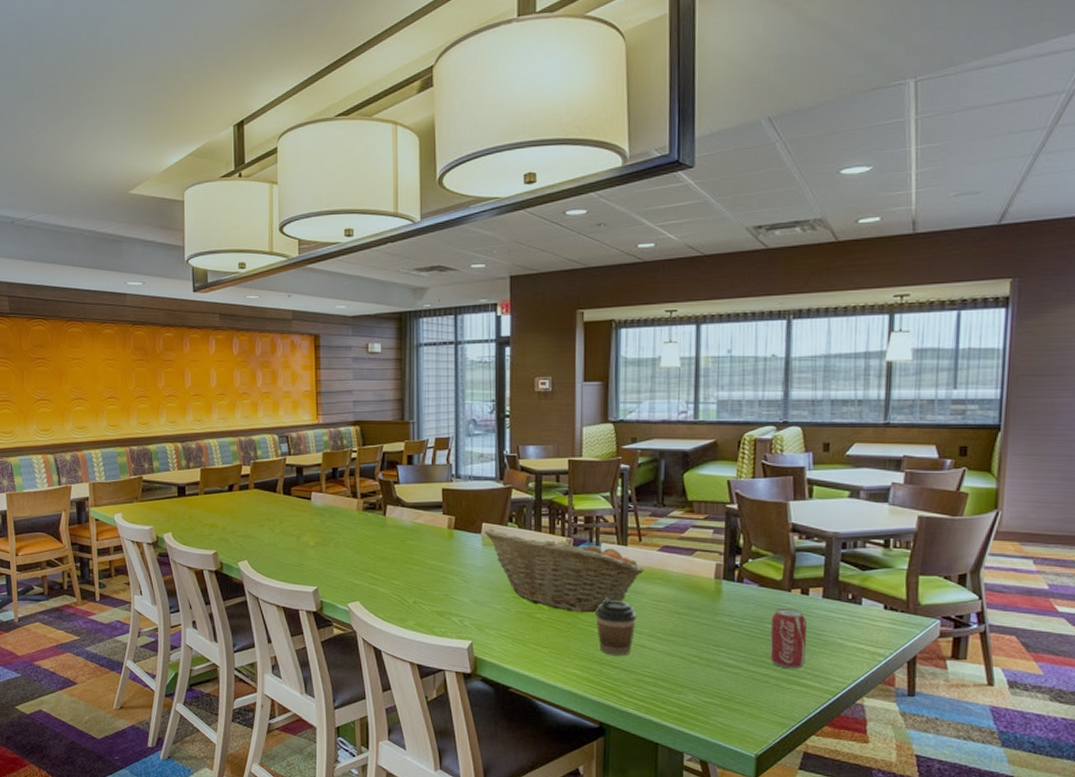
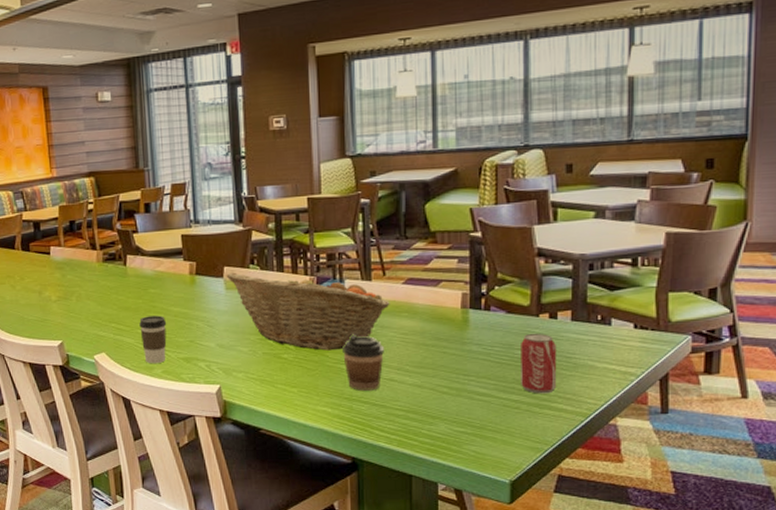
coffee cup: none [395,567,423,616] -> present [139,315,167,364]

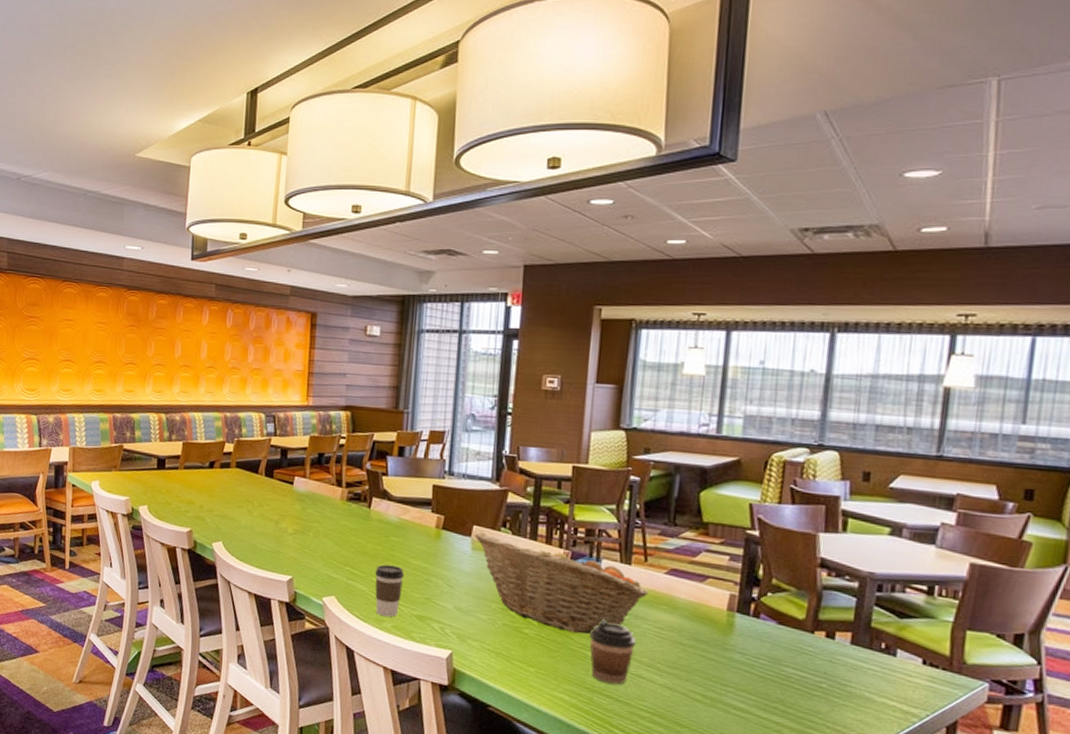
beverage can: present [521,333,557,394] -> none [785,650,832,722]

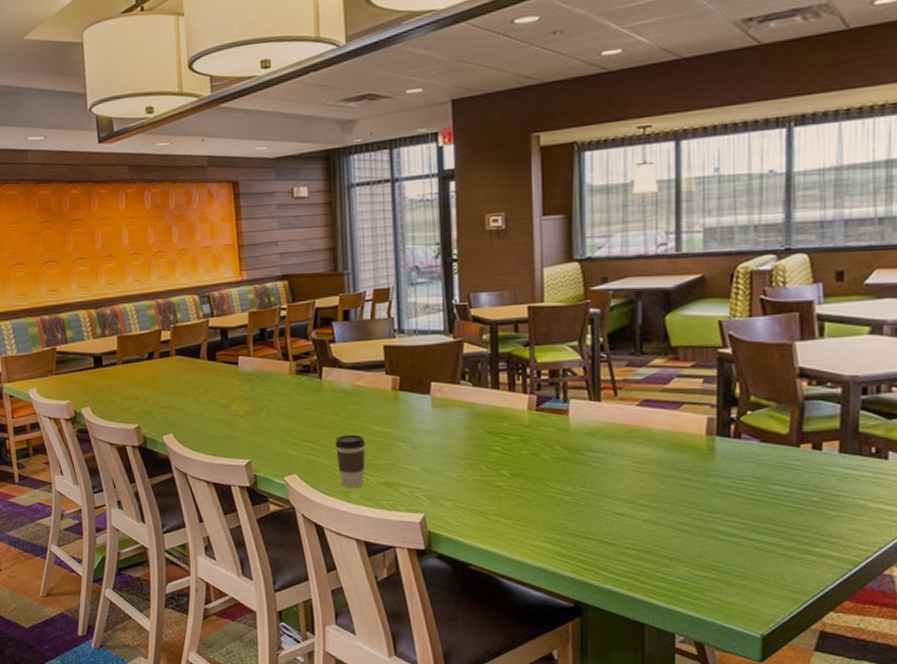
fruit basket: present [474,532,649,634] -> none [433,388,622,479]
coffee cup: present [590,619,636,685] -> none [566,461,614,526]

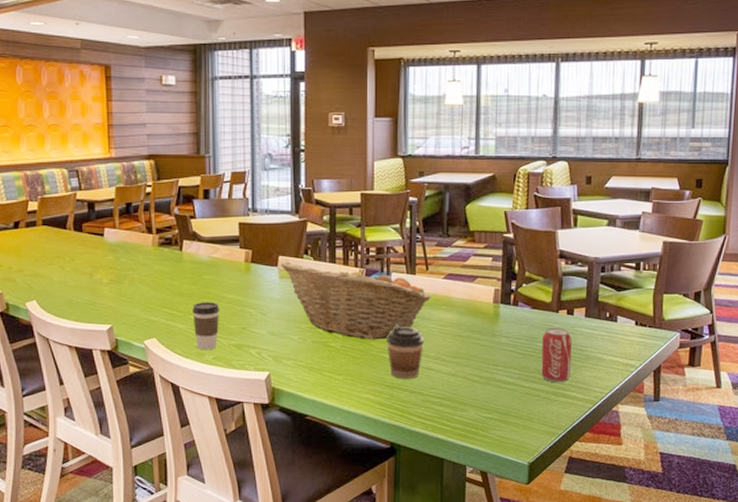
fruit basket: none [433,388,622,479] -> present [280,261,431,340]
coffee cup: none [566,461,614,526] -> present [387,325,424,379]
beverage can: none [776,465,822,537] -> present [541,327,573,383]

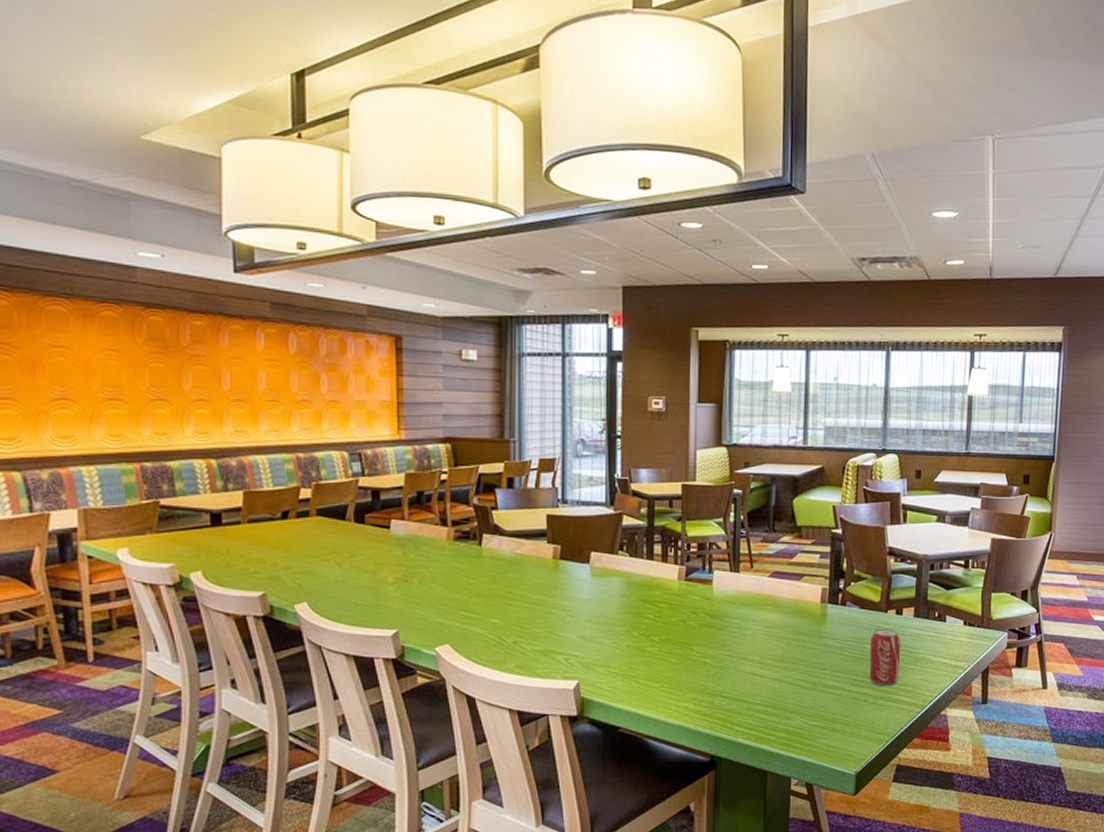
coffee cup: present [192,302,220,351] -> none [492,603,524,658]
fruit basket: present [280,261,431,340] -> none [592,558,756,644]
coffee cup: present [387,325,424,379] -> none [708,627,748,685]

